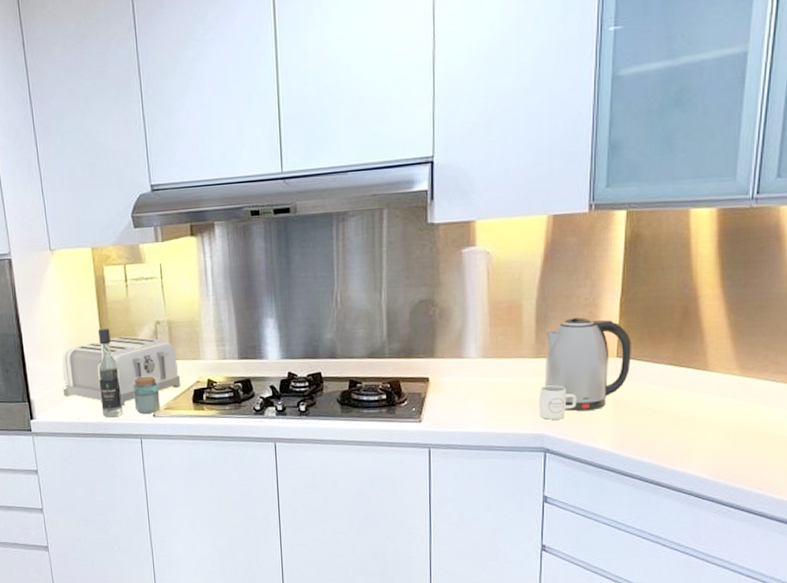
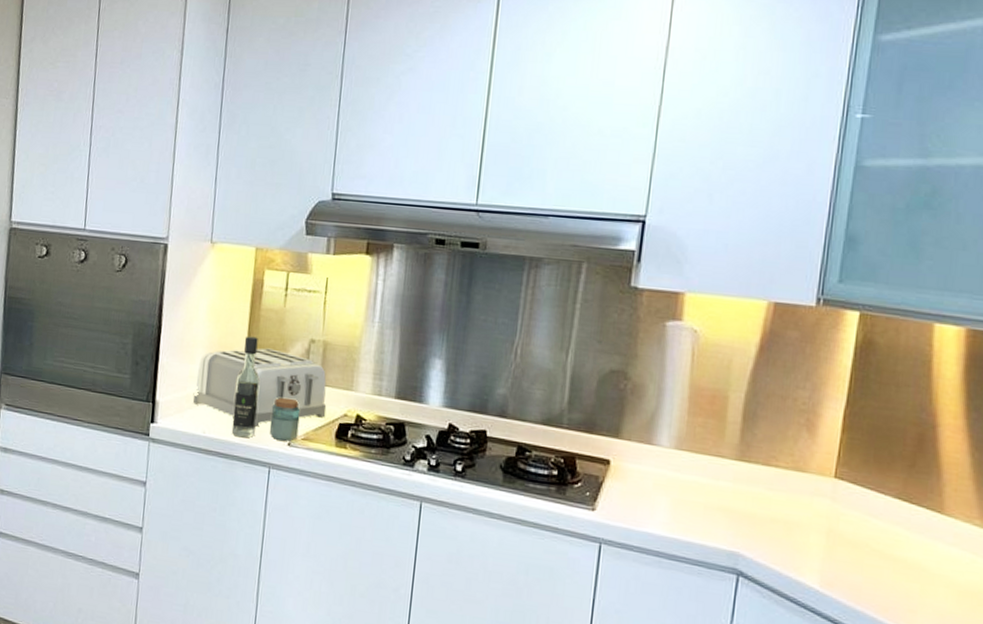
mug: present [539,385,577,420] -> none [735,495,783,539]
kettle: present [544,317,631,411] -> none [745,422,854,535]

